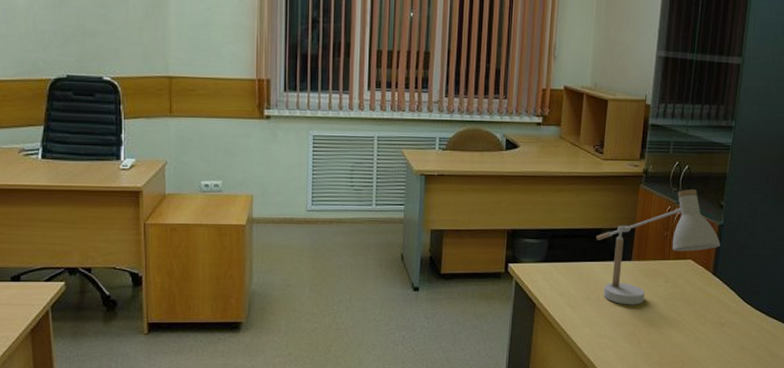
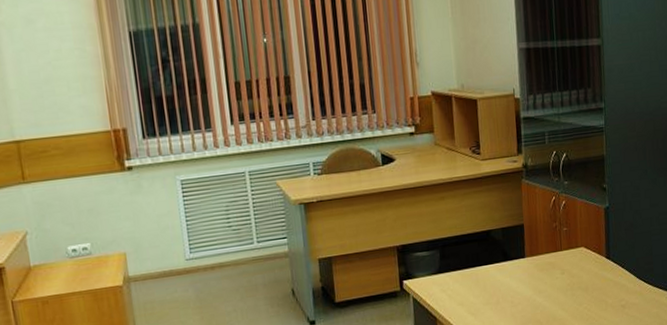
desk lamp: present [595,189,721,305] -> none [486,176,609,304]

